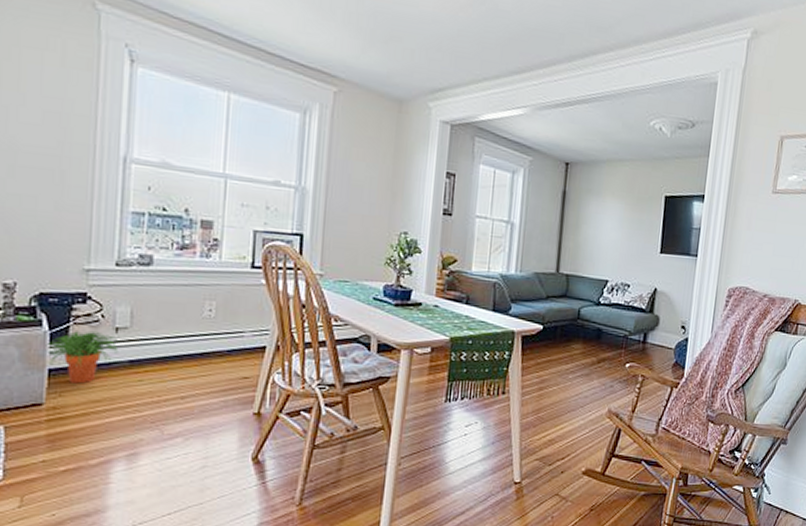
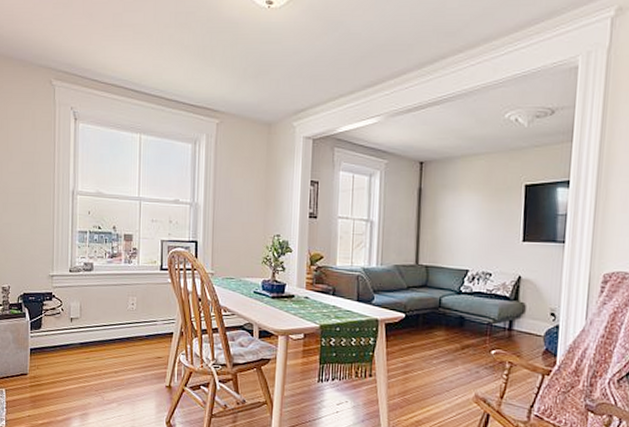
potted plant: present [45,330,119,384] -> none [28,320,73,360]

